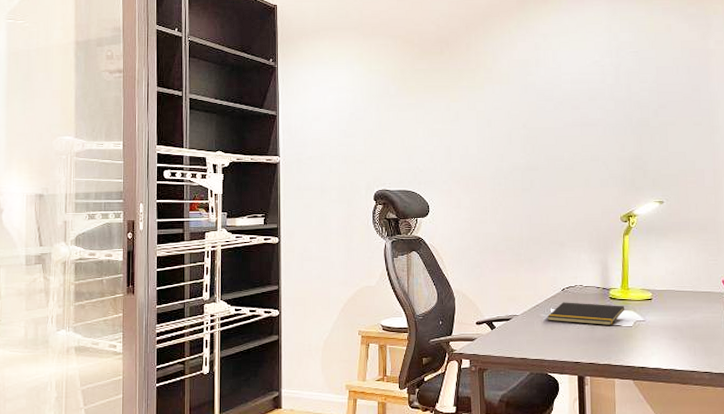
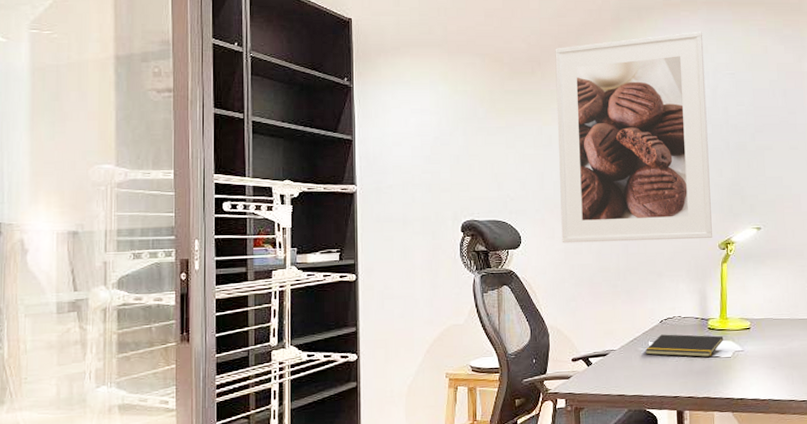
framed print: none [462,11,614,213] -> present [555,31,712,243]

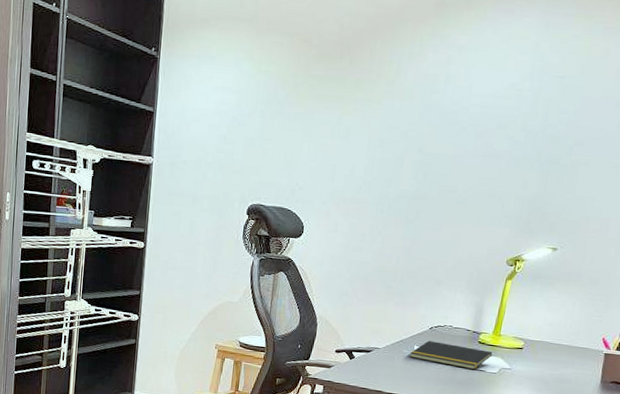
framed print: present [555,31,712,243] -> none [344,24,537,253]

